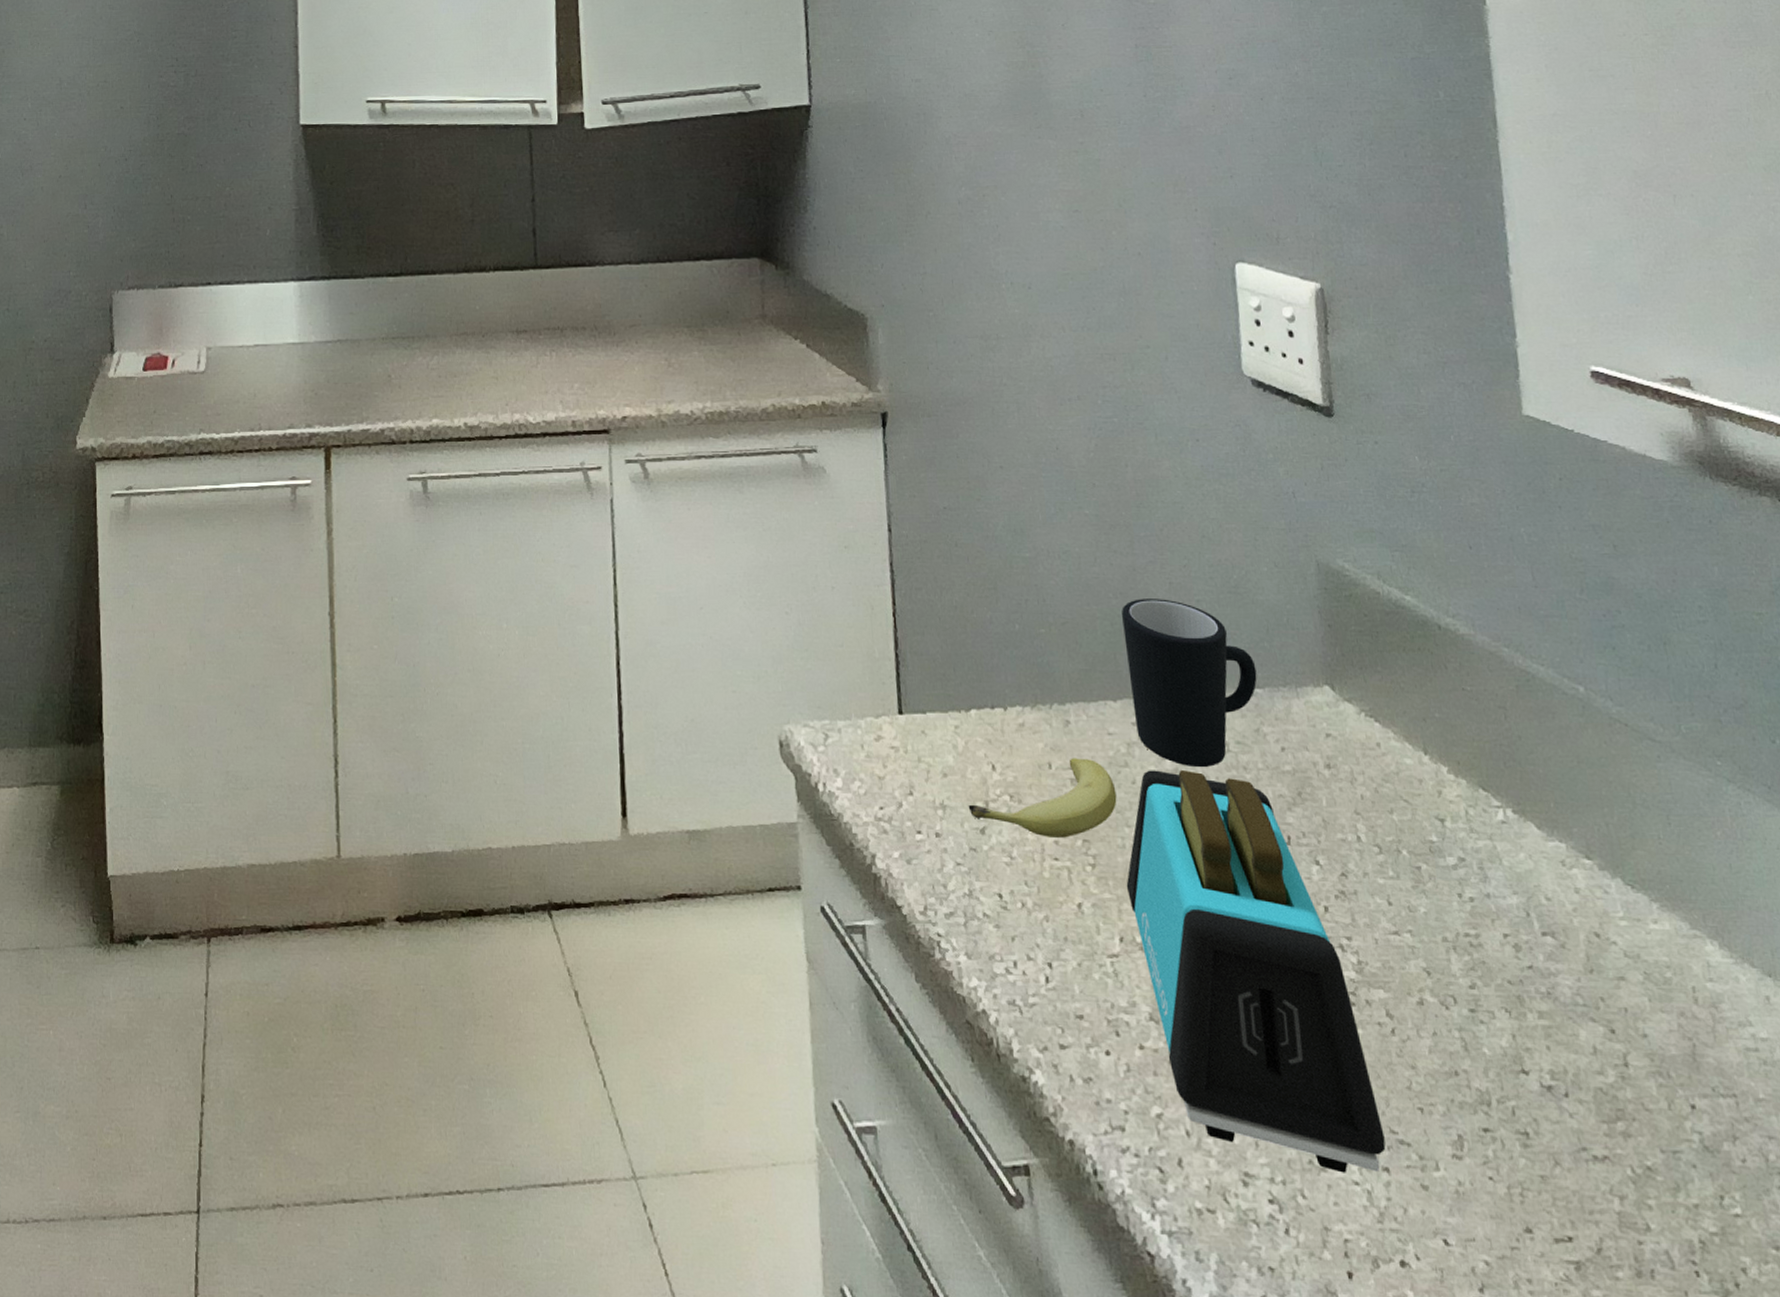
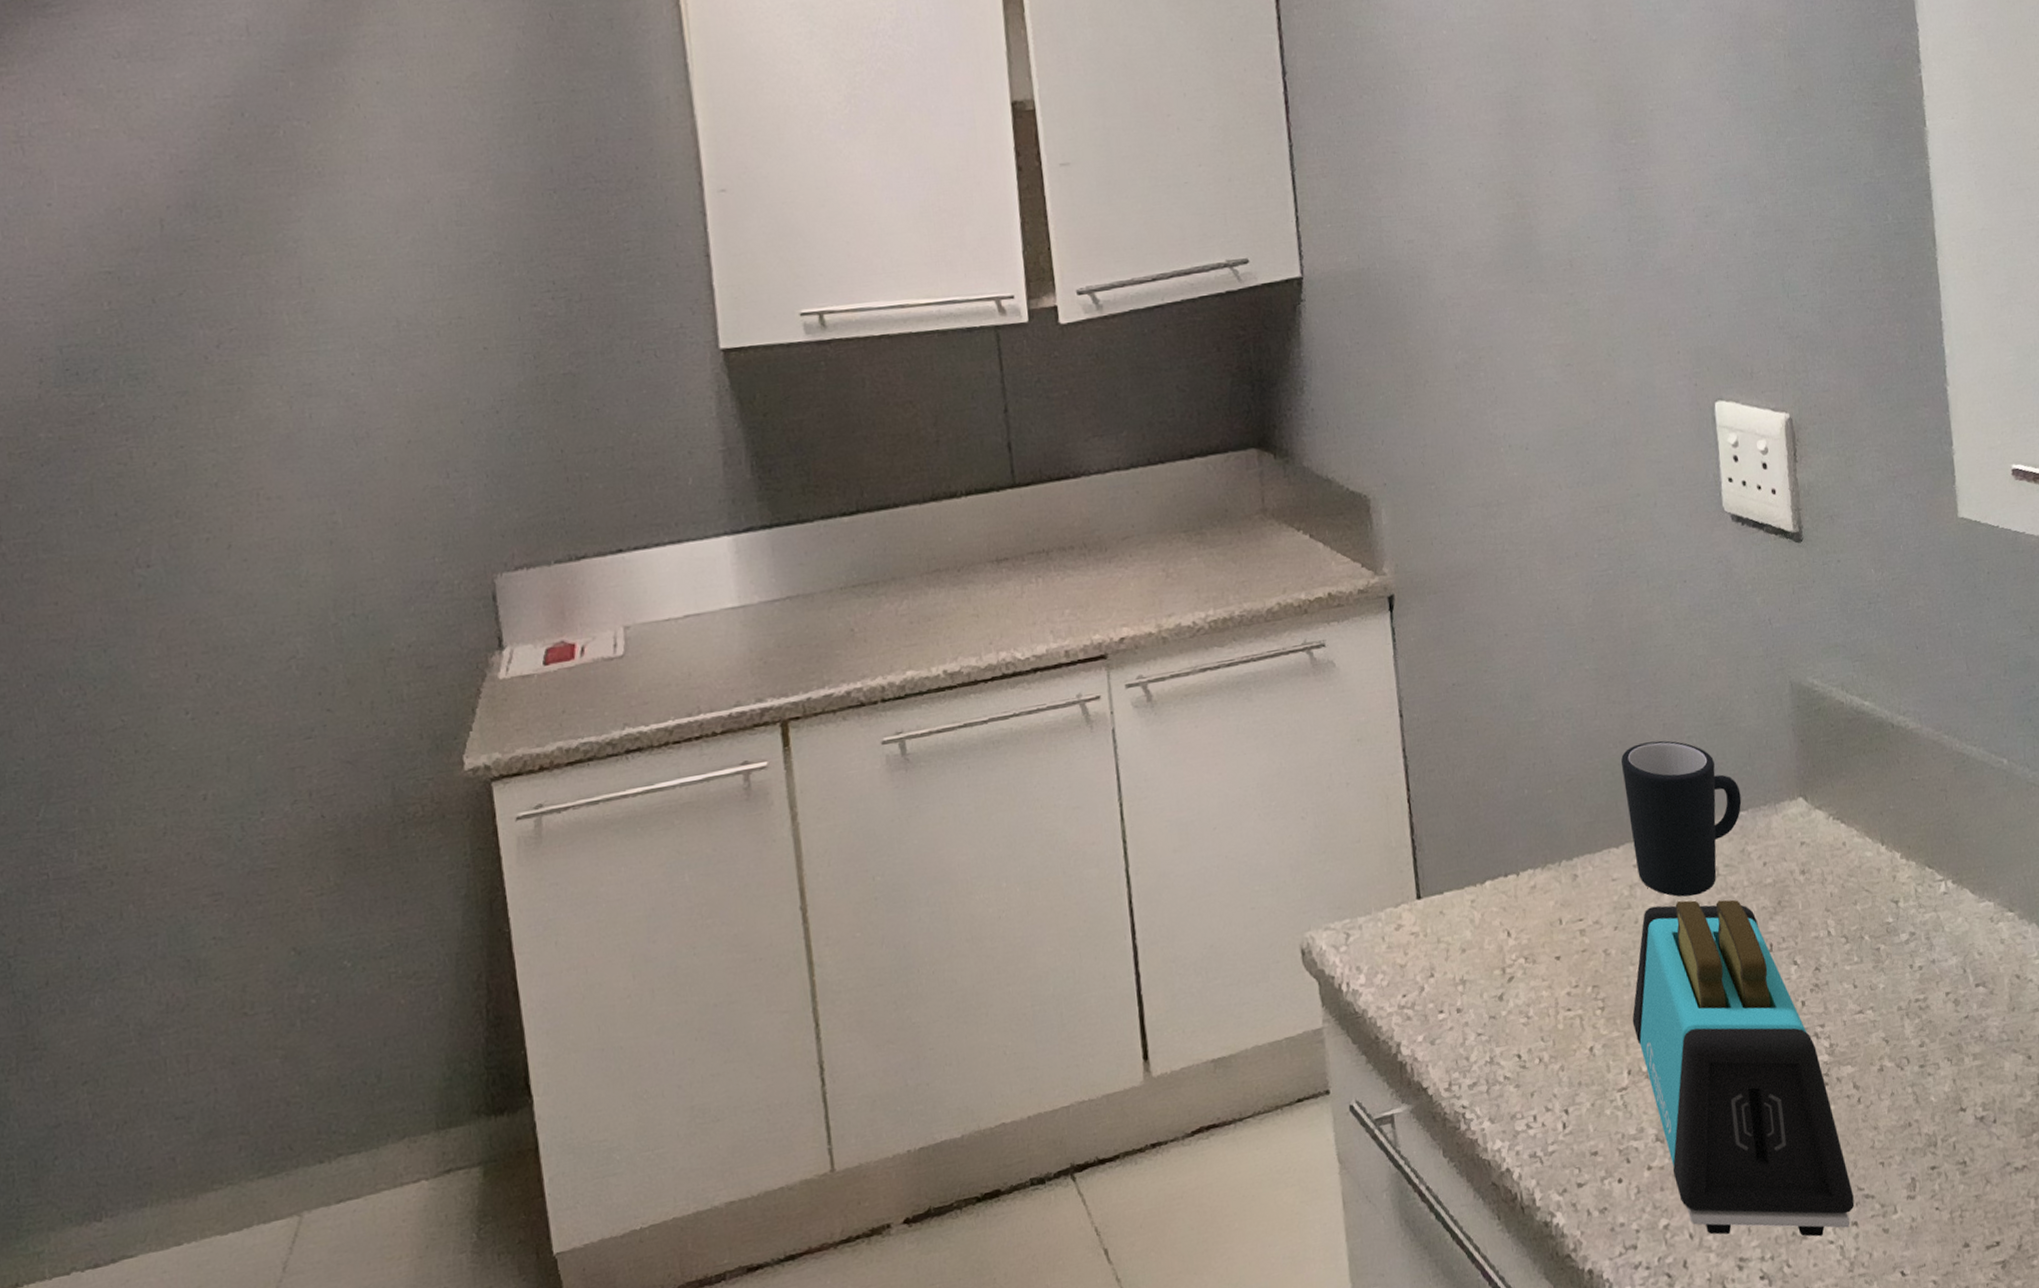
fruit: present [968,758,1117,838] -> none [1486,907,1622,991]

